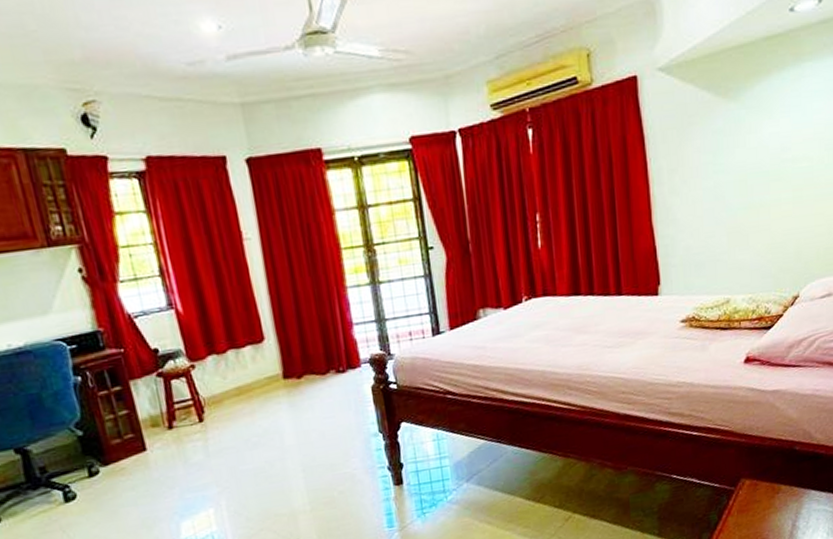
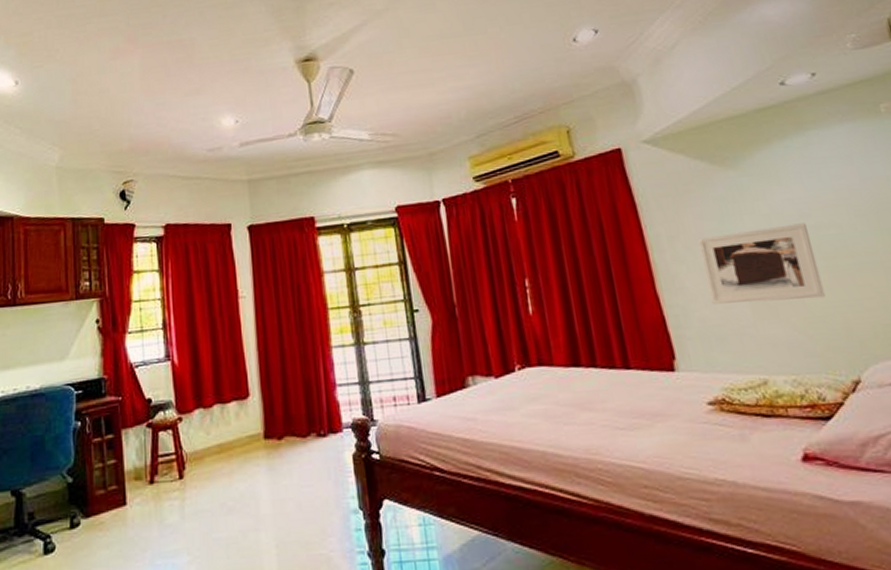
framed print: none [693,156,787,234] -> present [697,223,825,304]

